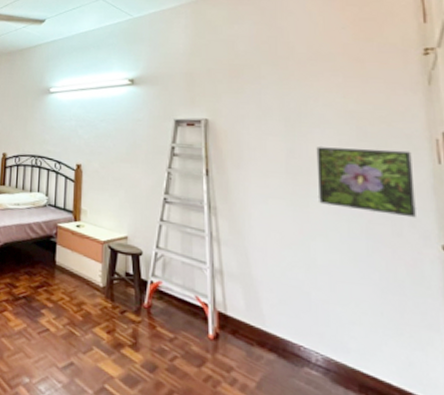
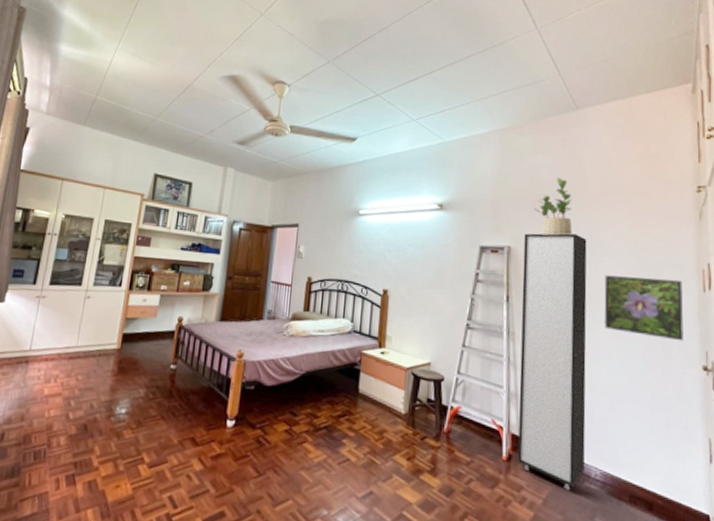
cabinet: none [223,104,303,375] -> present [517,233,587,490]
potted plant: none [232,47,277,107] -> present [534,178,573,236]

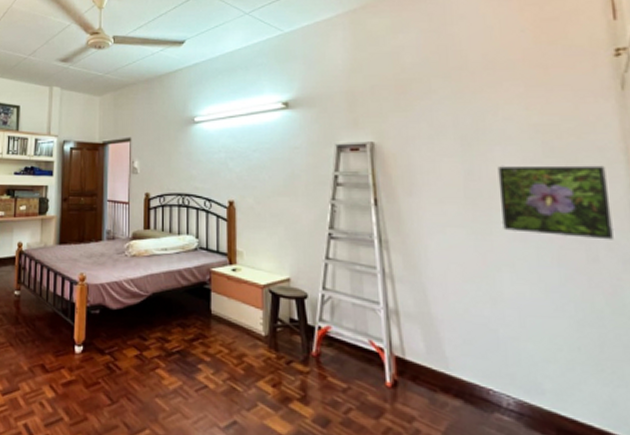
cabinet: present [517,233,587,490] -> none [390,121,492,422]
potted plant: present [534,178,573,236] -> none [398,58,451,126]

